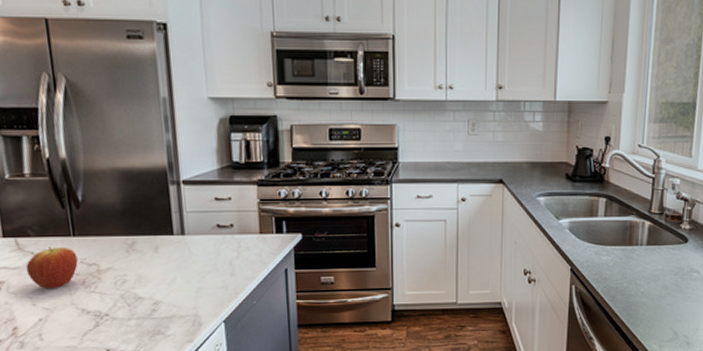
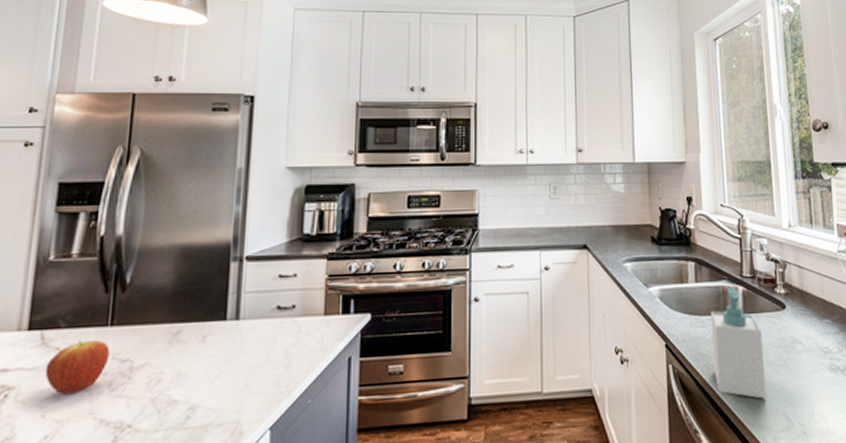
soap bottle: none [612,221,662,316] -> present [710,286,767,399]

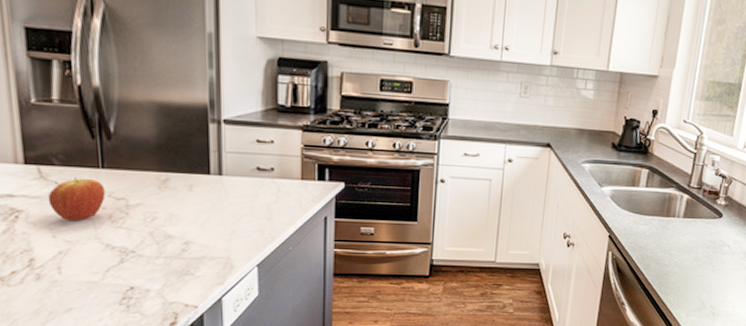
soap bottle: present [710,286,767,399] -> none [647,194,696,285]

